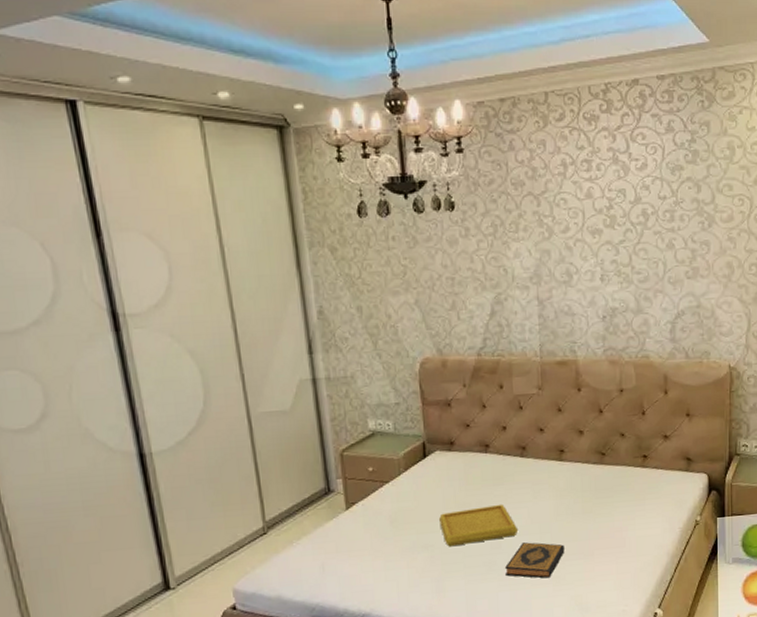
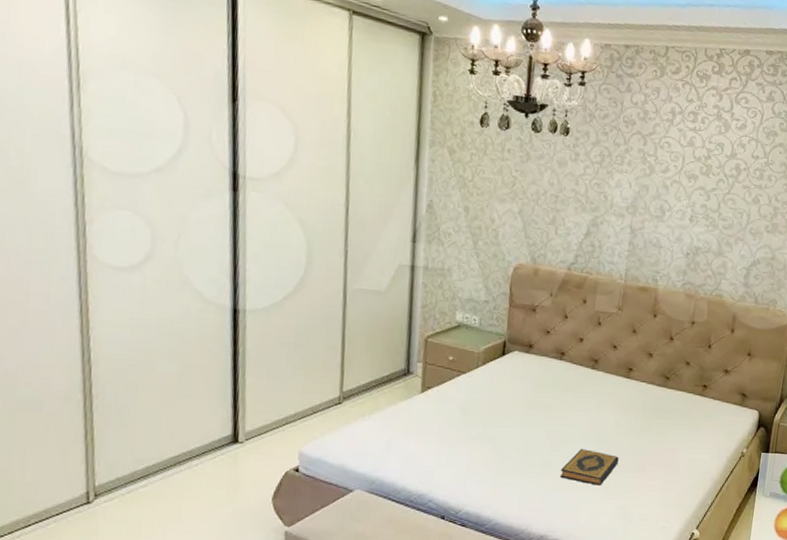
serving tray: present [438,504,519,547] -> none [506,409,579,443]

